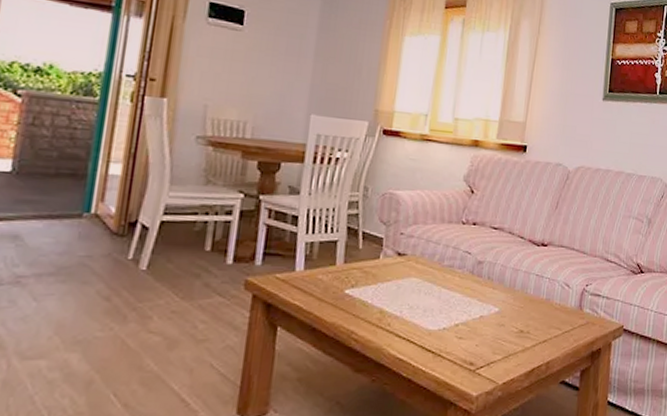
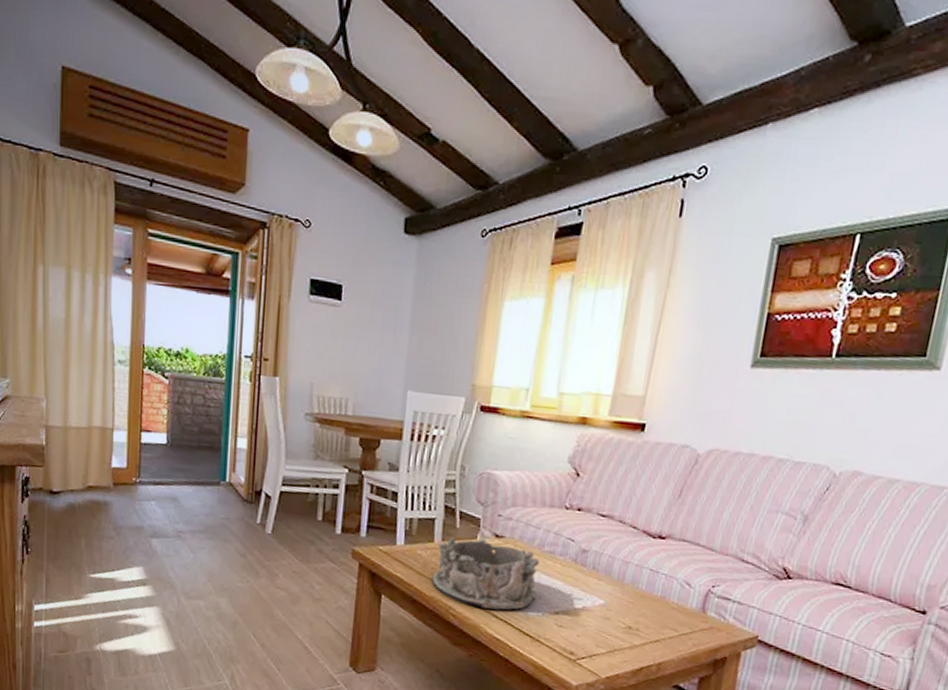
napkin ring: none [332,257,440,329] -> present [431,537,540,610]

